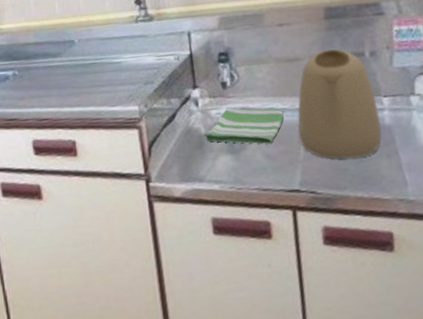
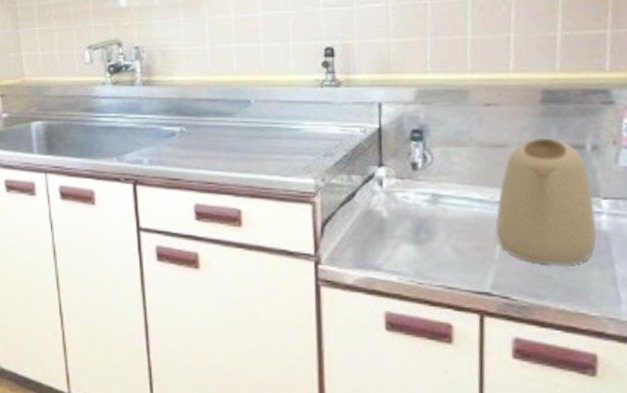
dish towel: present [203,108,285,144] -> none [385,192,482,237]

